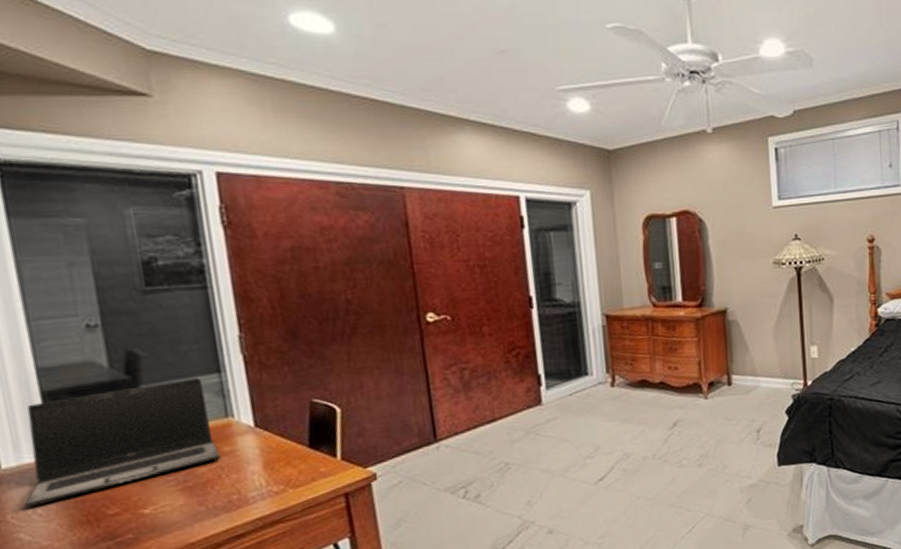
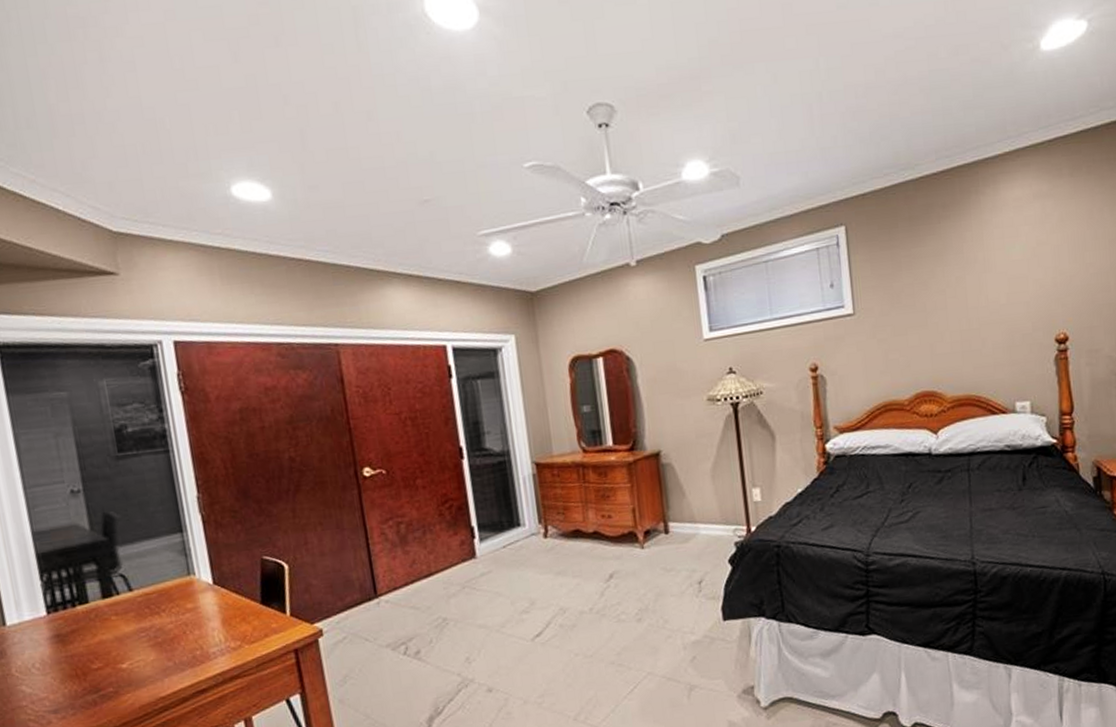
laptop: present [26,377,221,508] -> none [25,537,185,662]

